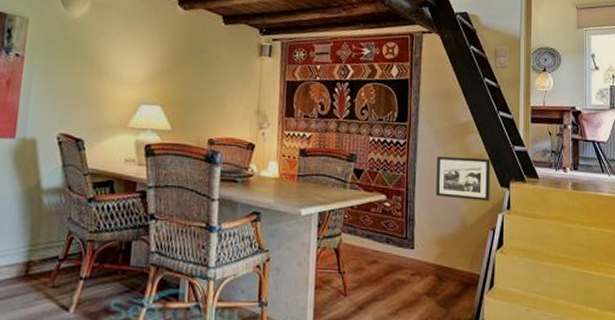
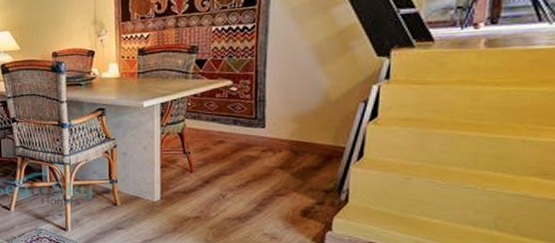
picture frame: present [436,155,491,201] -> none [291,29,365,75]

